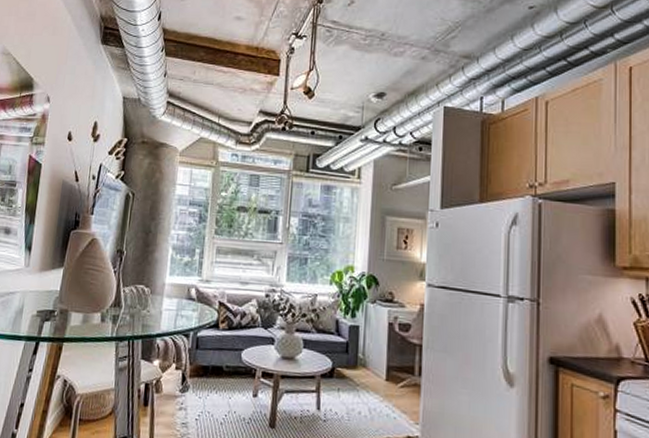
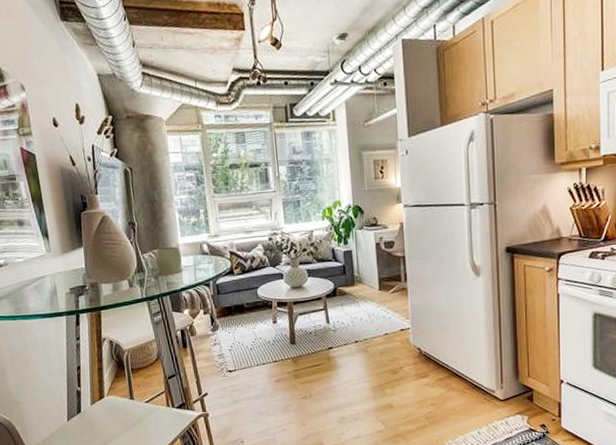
mug: none [135,283,166,317] -> present [155,246,183,276]

